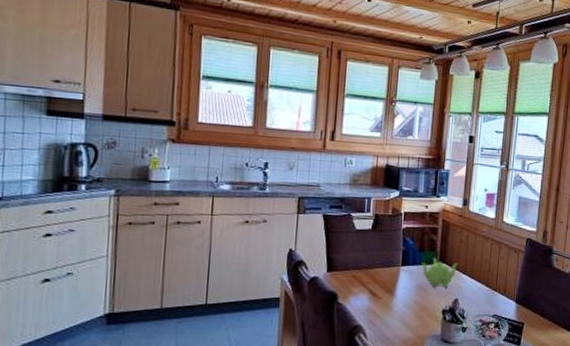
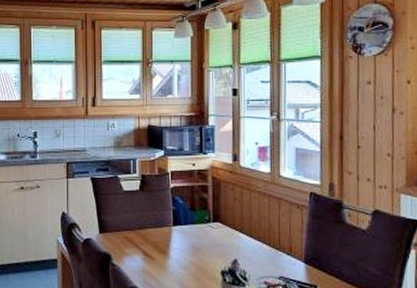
teapot: present [421,257,459,288] -> none [193,216,234,248]

